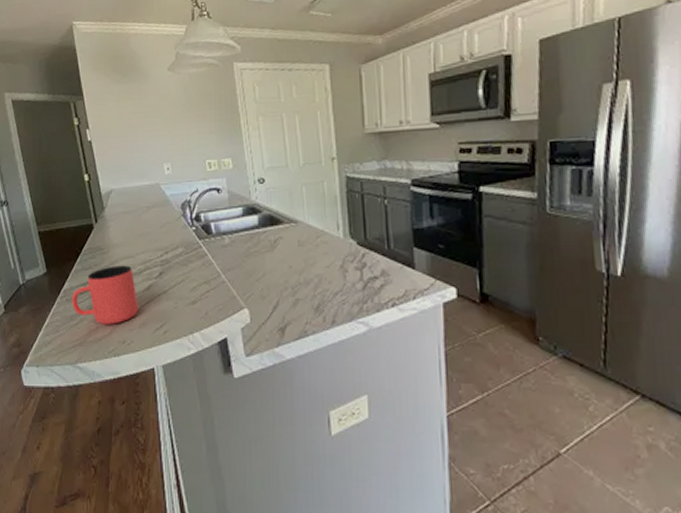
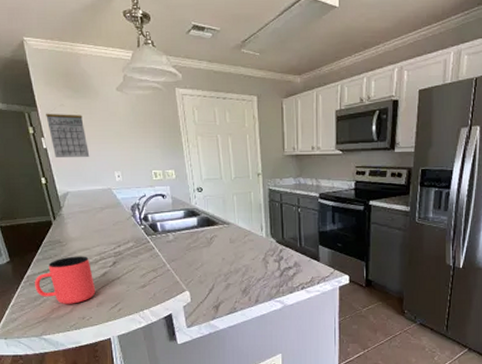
calendar: none [92,100,137,151] -> present [46,113,90,158]

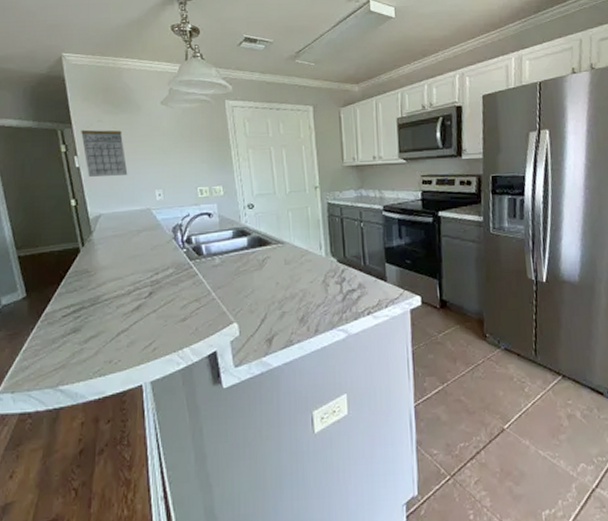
cup: present [35,256,96,304] -> none [54,287,127,346]

